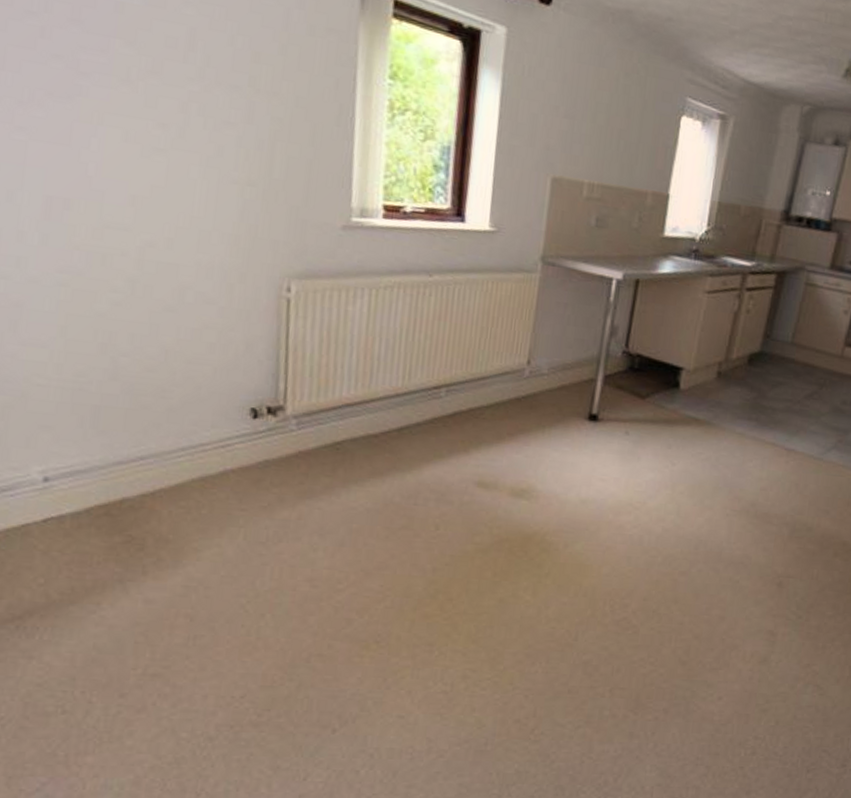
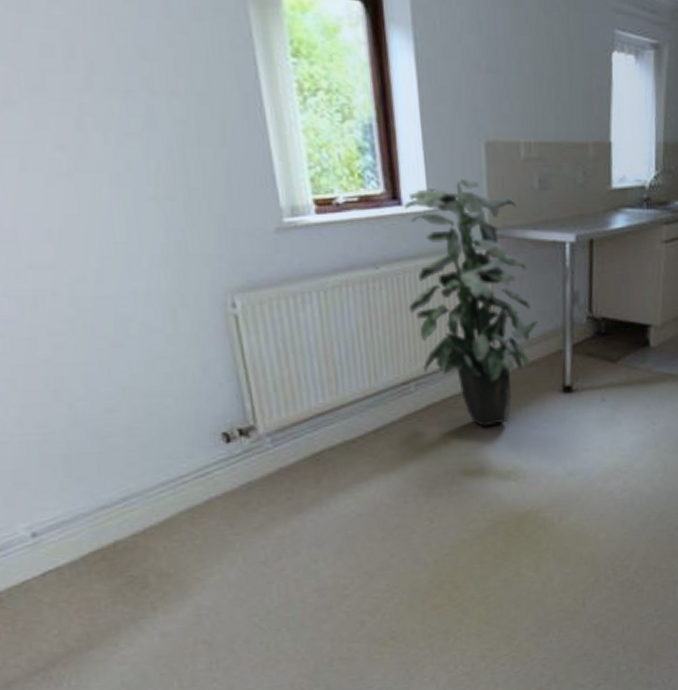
indoor plant: none [453,207,576,442] -> present [404,178,539,427]

